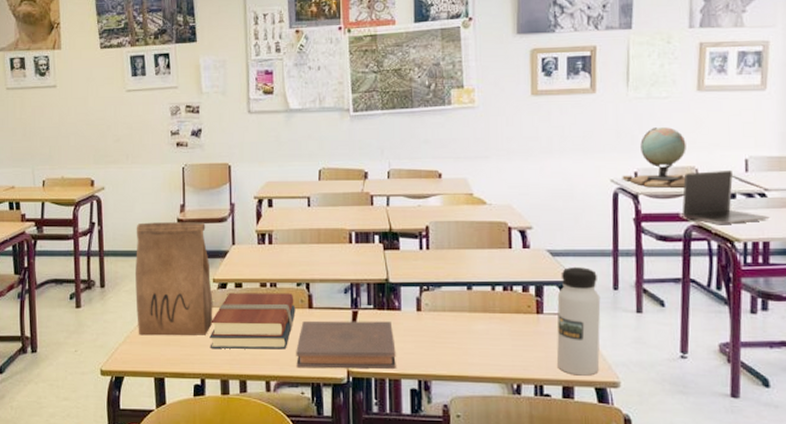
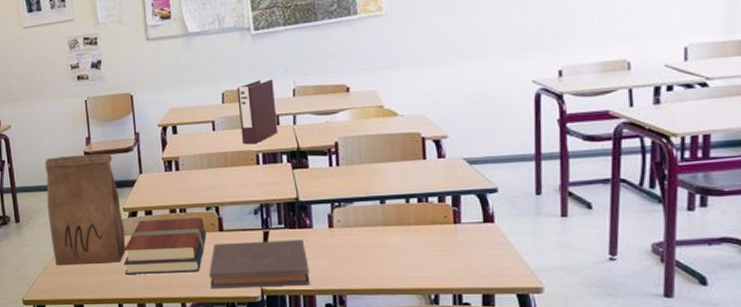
binder: none [333,160,371,223] -> present [237,79,278,145]
water bottle: present [557,267,601,376] -> none [475,174,523,283]
globe: present [622,127,686,188] -> none [545,19,617,86]
laptop computer: present [682,171,770,225] -> none [611,61,711,121]

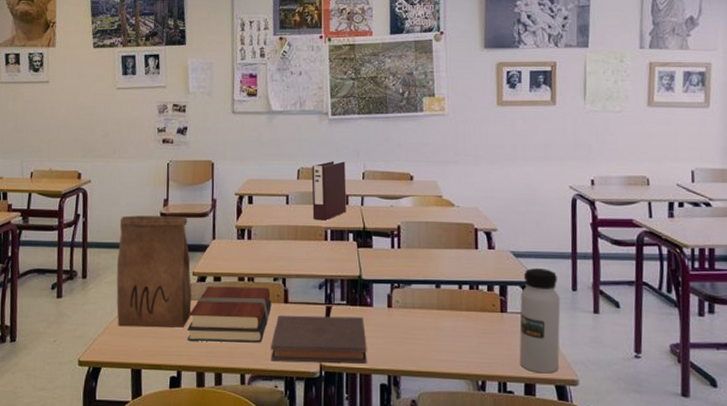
water bottle: none [475,174,523,283] -> present [519,268,561,374]

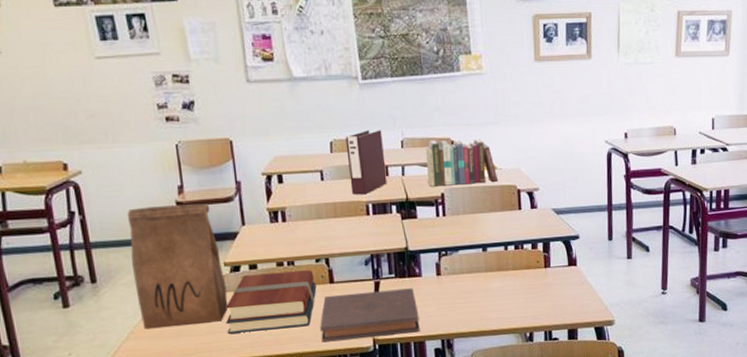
books: none [385,174,456,220] -> present [426,139,499,187]
water bottle: present [519,268,561,374] -> none [562,222,598,319]

